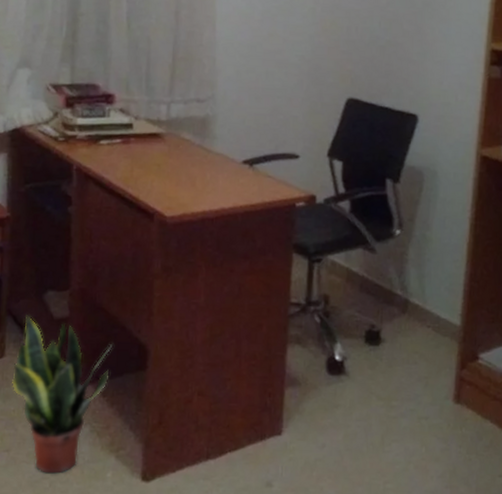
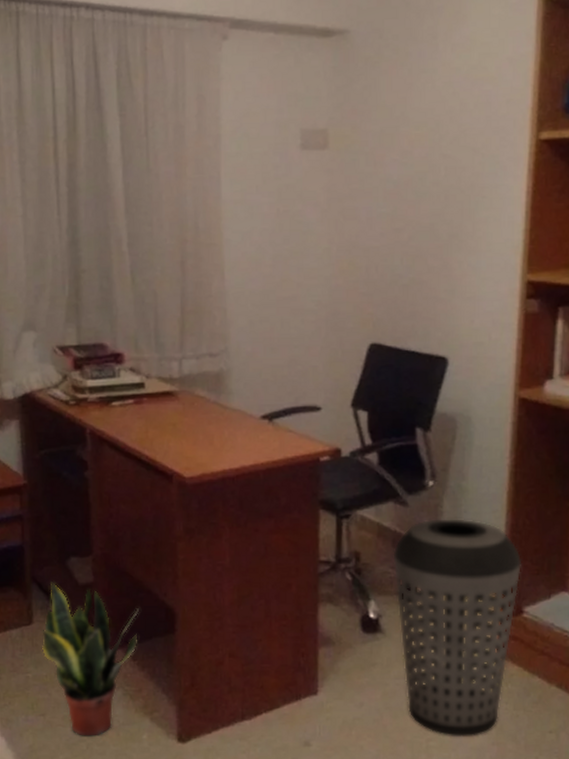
trash bin: none [359,265,479,479] -> present [393,518,522,736]

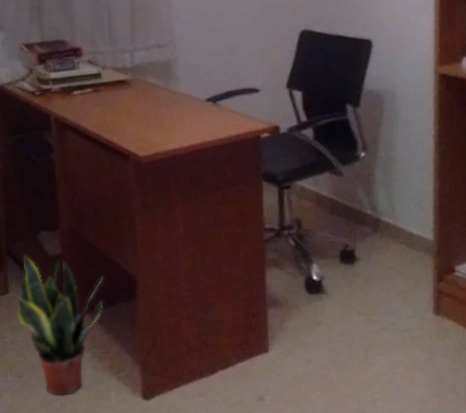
trash bin: present [393,518,522,736] -> none [331,185,452,389]

